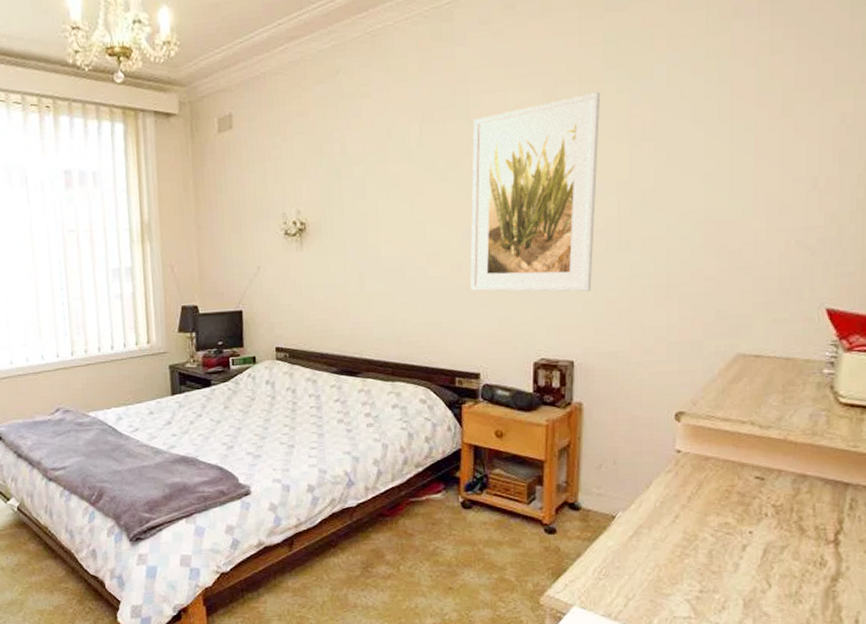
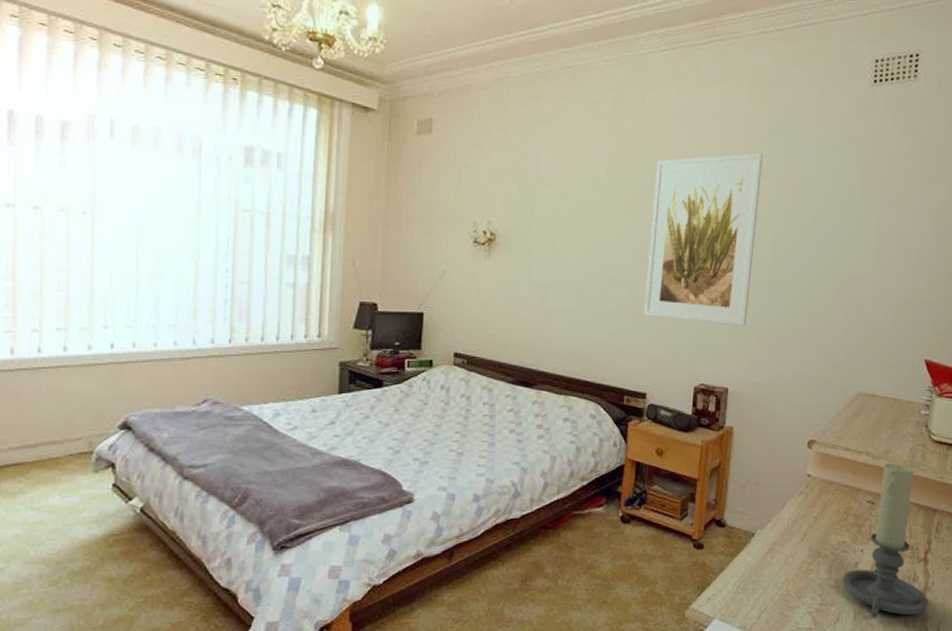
candle holder: none [727,433,842,608] -> present [843,463,928,619]

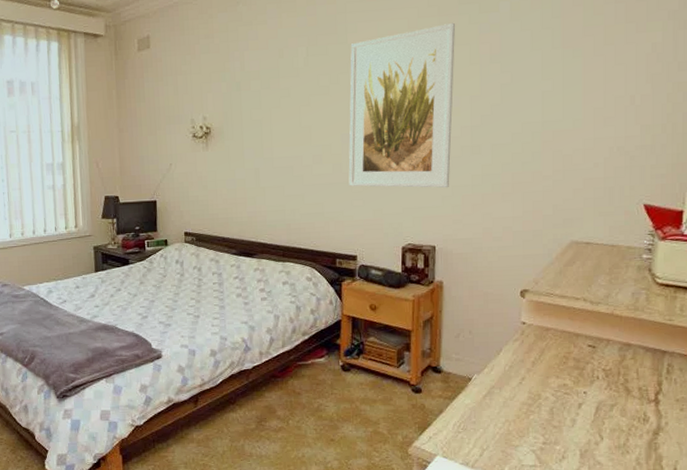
candle holder: present [843,463,928,619] -> none [566,308,662,458]

